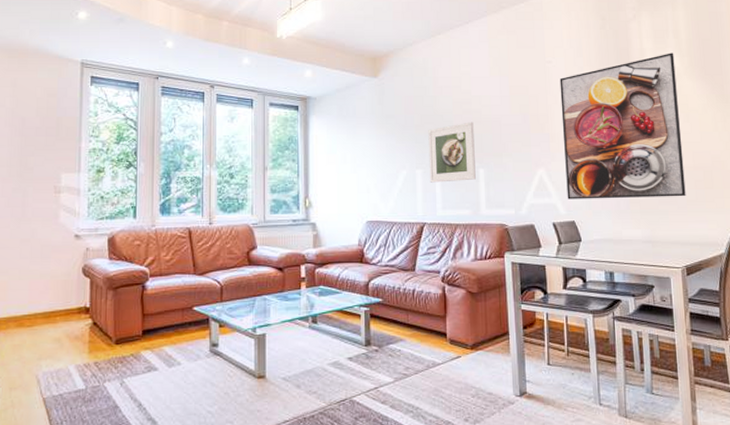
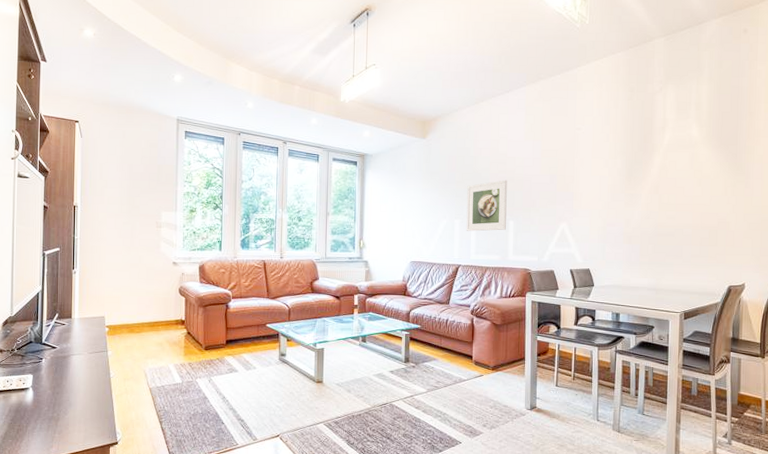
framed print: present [559,53,686,200] -> none [585,123,694,252]

